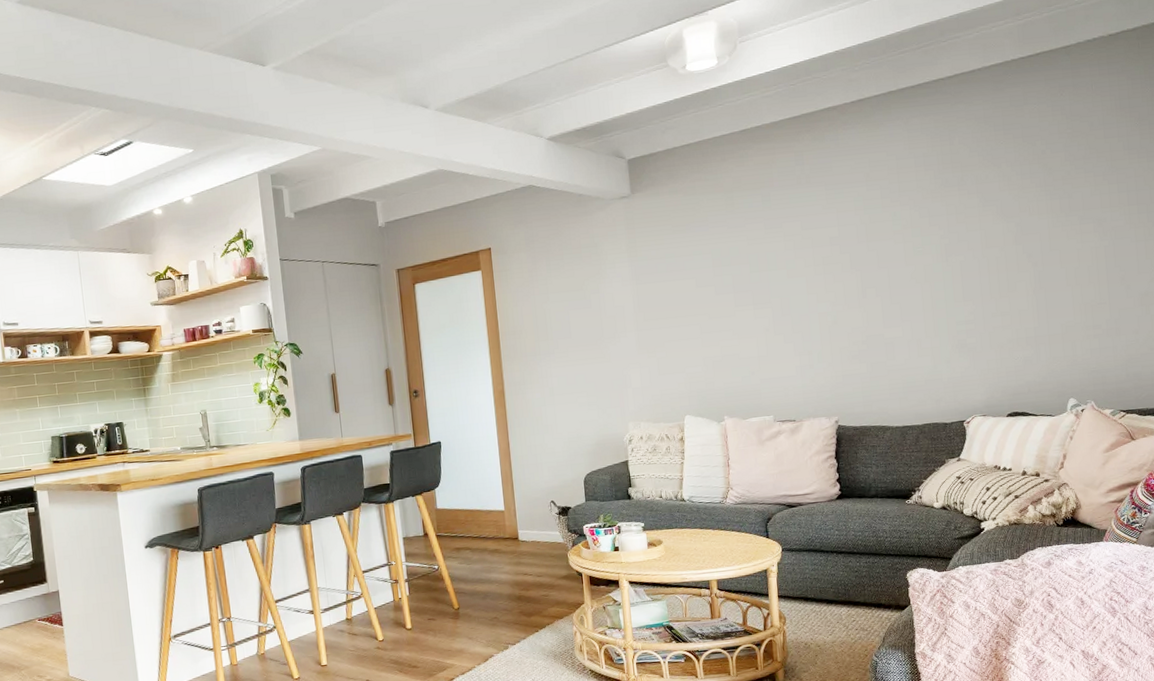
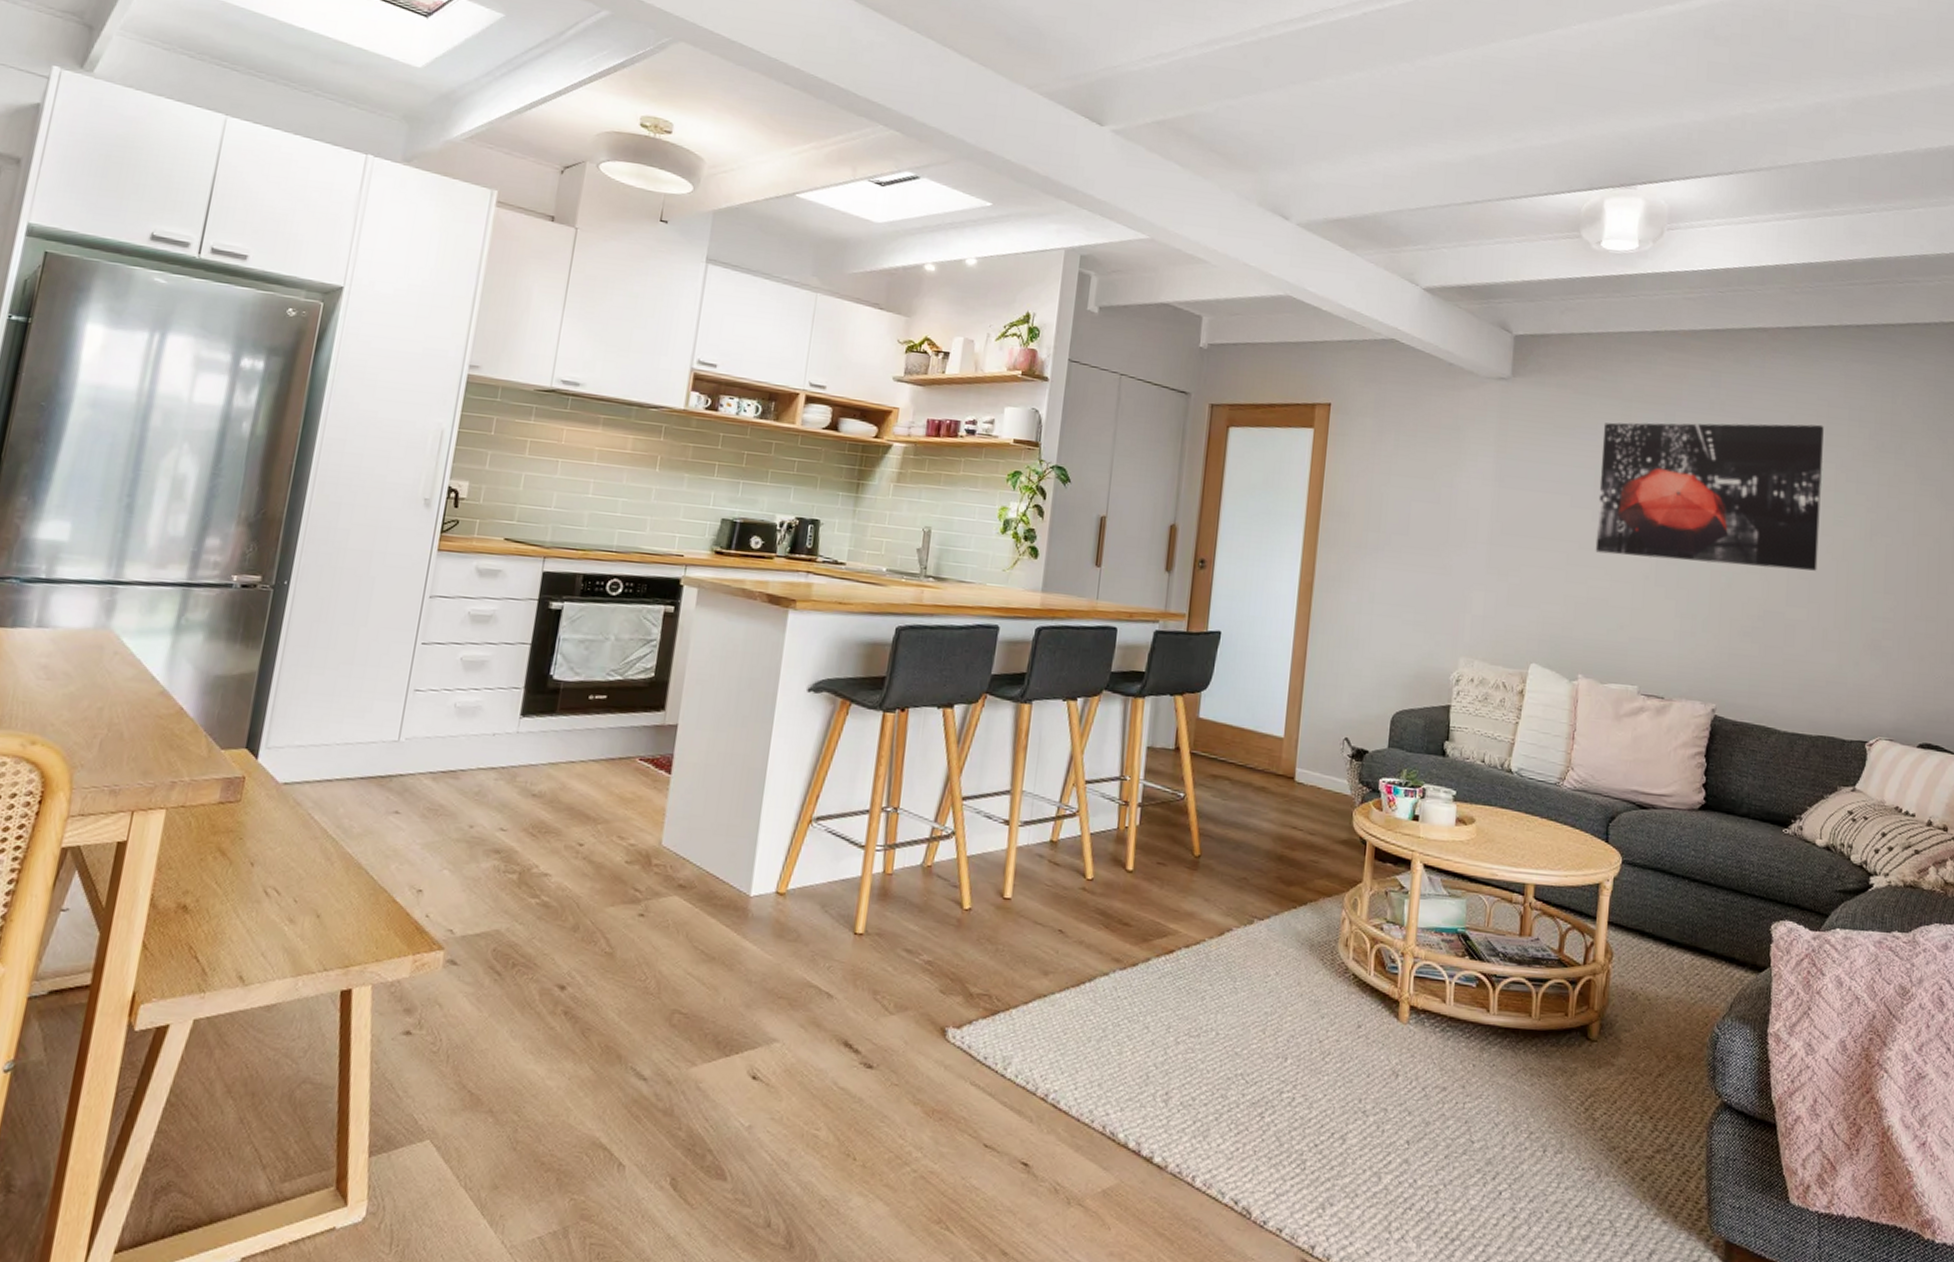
wall art: none [712,176,905,319] -> present [1595,422,1824,571]

